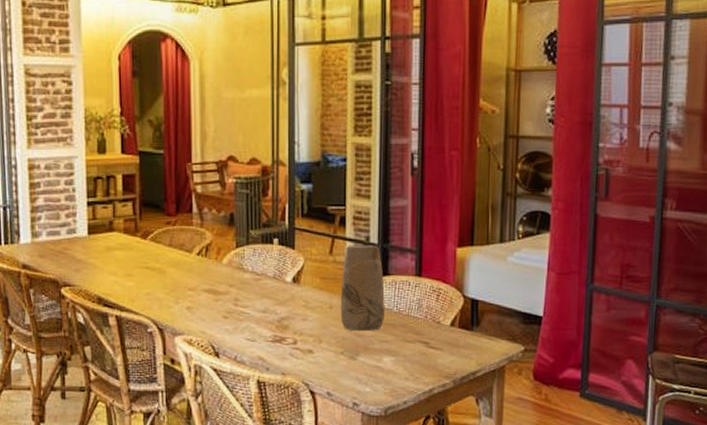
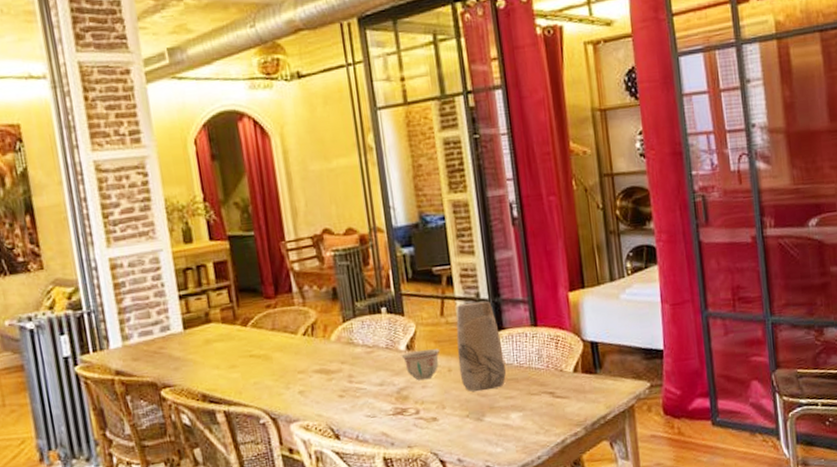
bowl: none [287,284,325,313] -> present [401,348,440,381]

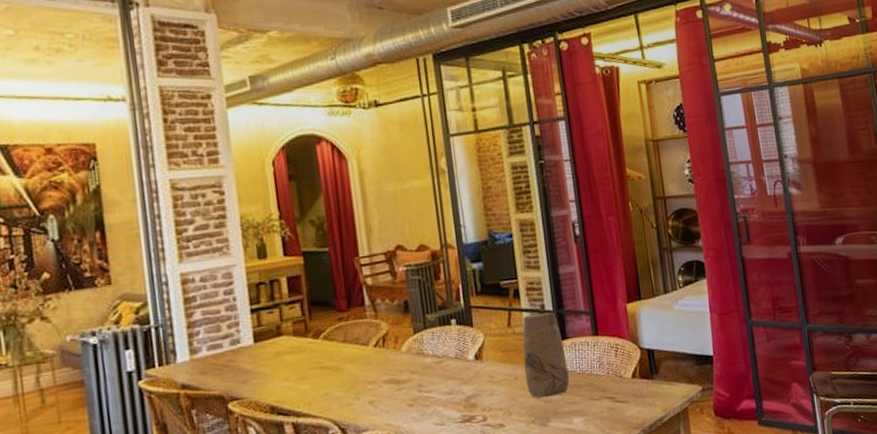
bowl: present [401,348,440,381] -> none [470,358,507,389]

